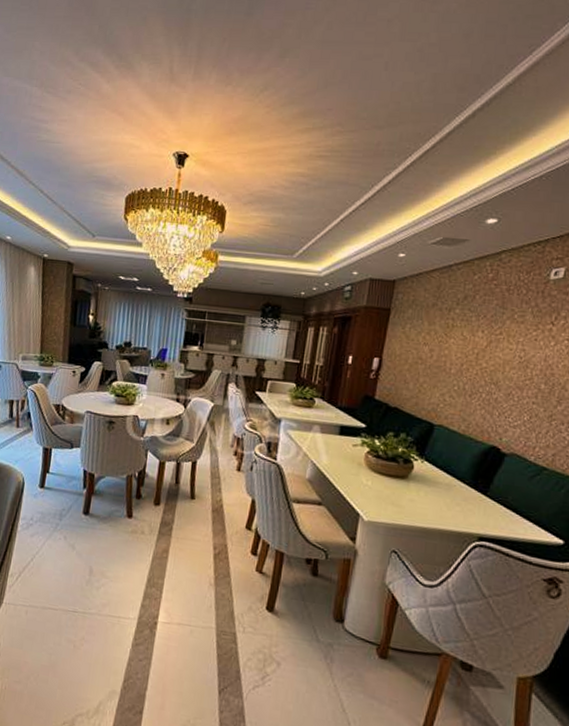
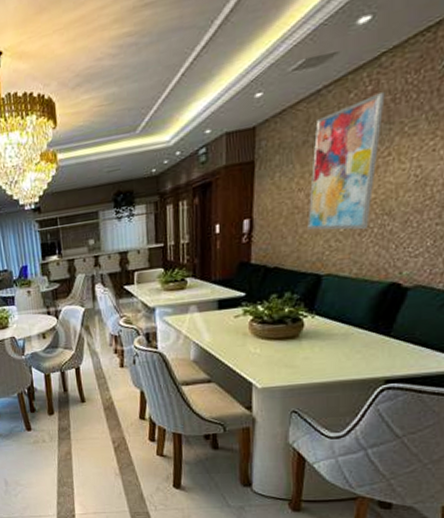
wall art: none [428,281,502,393] -> present [307,92,385,231]

